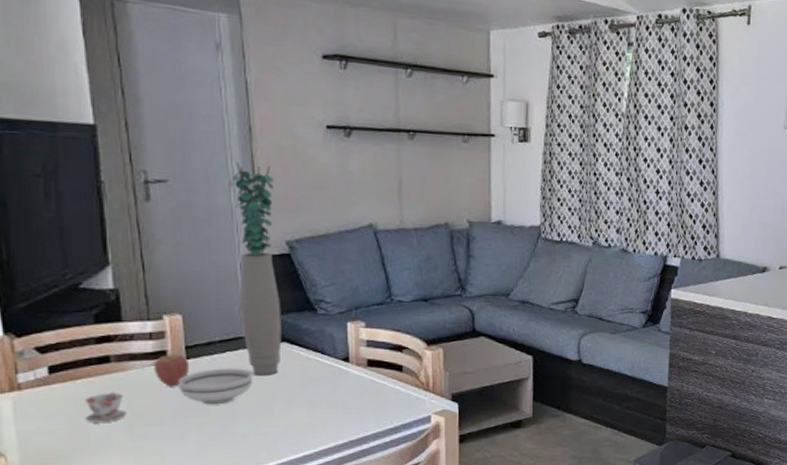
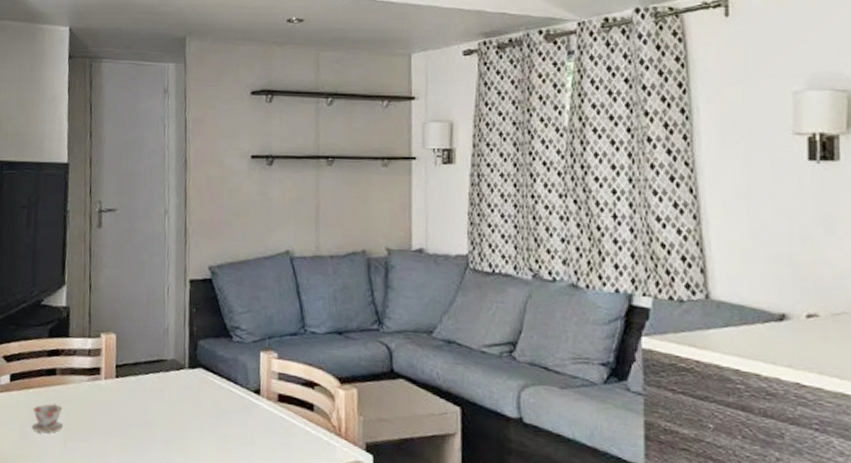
fruit: present [153,348,190,387] -> none [88,366,118,404]
bowl: present [178,368,253,405] -> none [106,389,171,427]
vase: present [233,162,282,375] -> none [164,192,203,401]

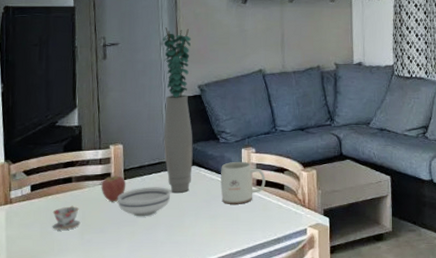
fruit: none [88,366,118,404] -> present [101,171,126,202]
bowl: none [106,389,171,427] -> present [117,187,171,217]
vase: none [164,192,203,401] -> present [162,27,193,193]
mug: none [232,367,290,424] -> present [220,161,266,204]

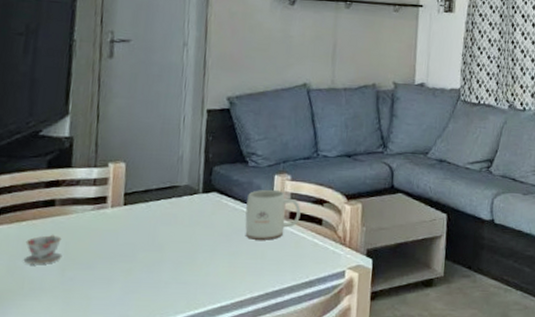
fruit: present [101,171,126,202] -> none [92,194,126,232]
bowl: present [117,187,171,217] -> none [112,215,183,251]
vase: present [162,27,193,193] -> none [178,25,224,224]

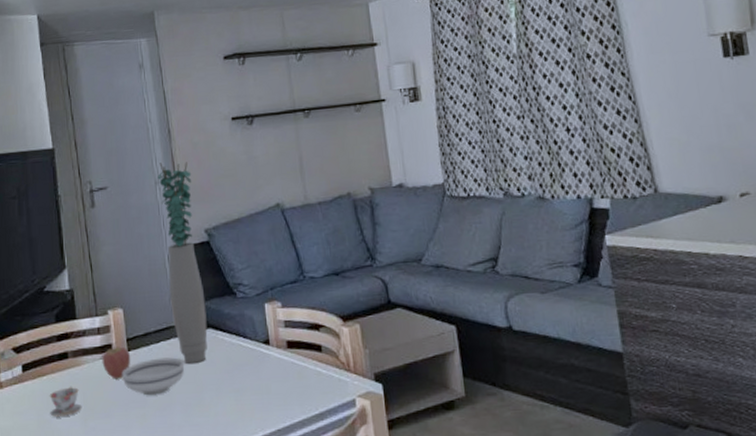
fruit: none [92,194,126,232] -> present [102,341,131,380]
bowl: none [112,215,183,251] -> present [122,357,185,396]
vase: none [178,25,224,224] -> present [157,162,208,363]
mug: present [245,189,301,240] -> none [241,319,298,374]

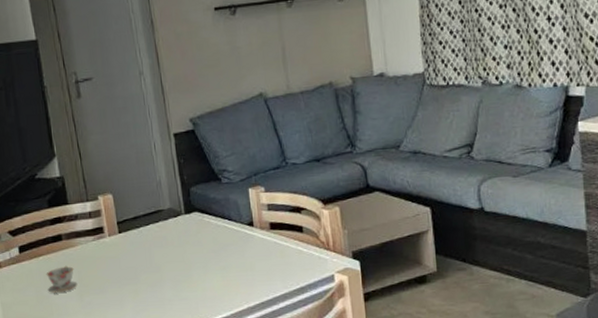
fruit: present [102,341,131,380] -> none [94,224,122,259]
bowl: present [122,357,185,396] -> none [114,239,173,273]
vase: present [157,162,208,363] -> none [142,52,194,244]

